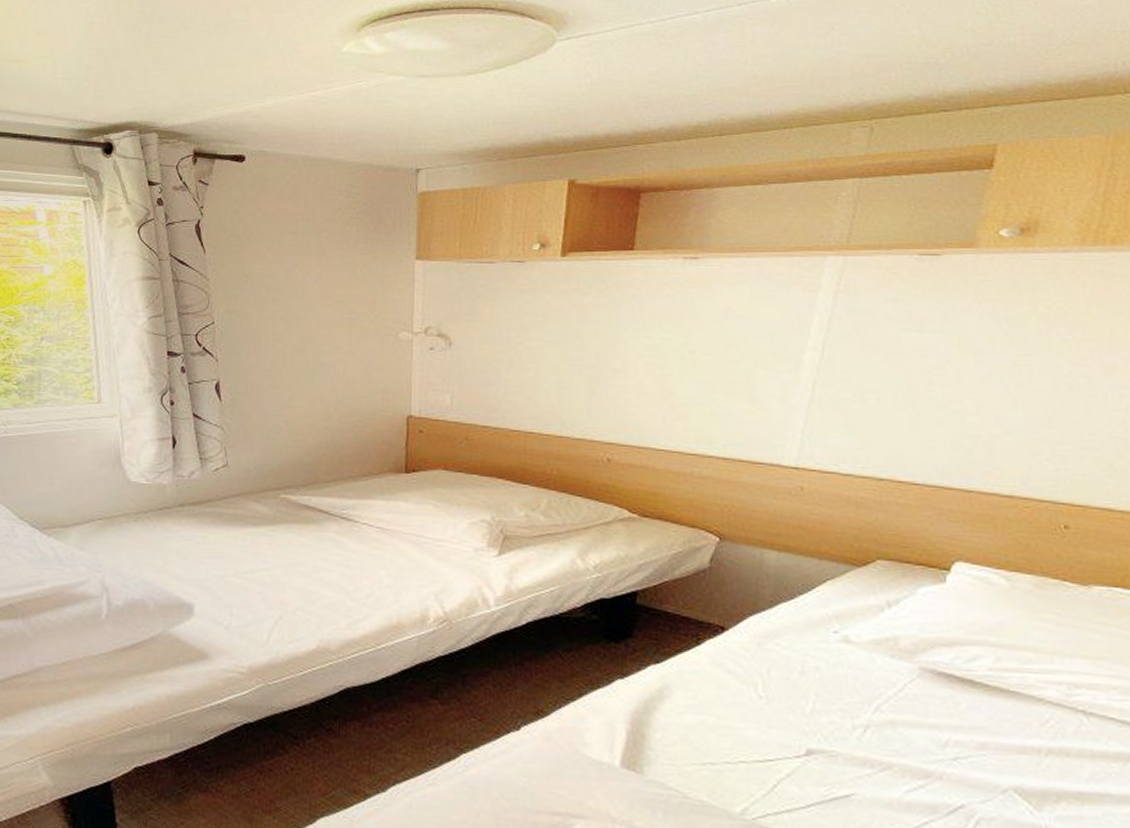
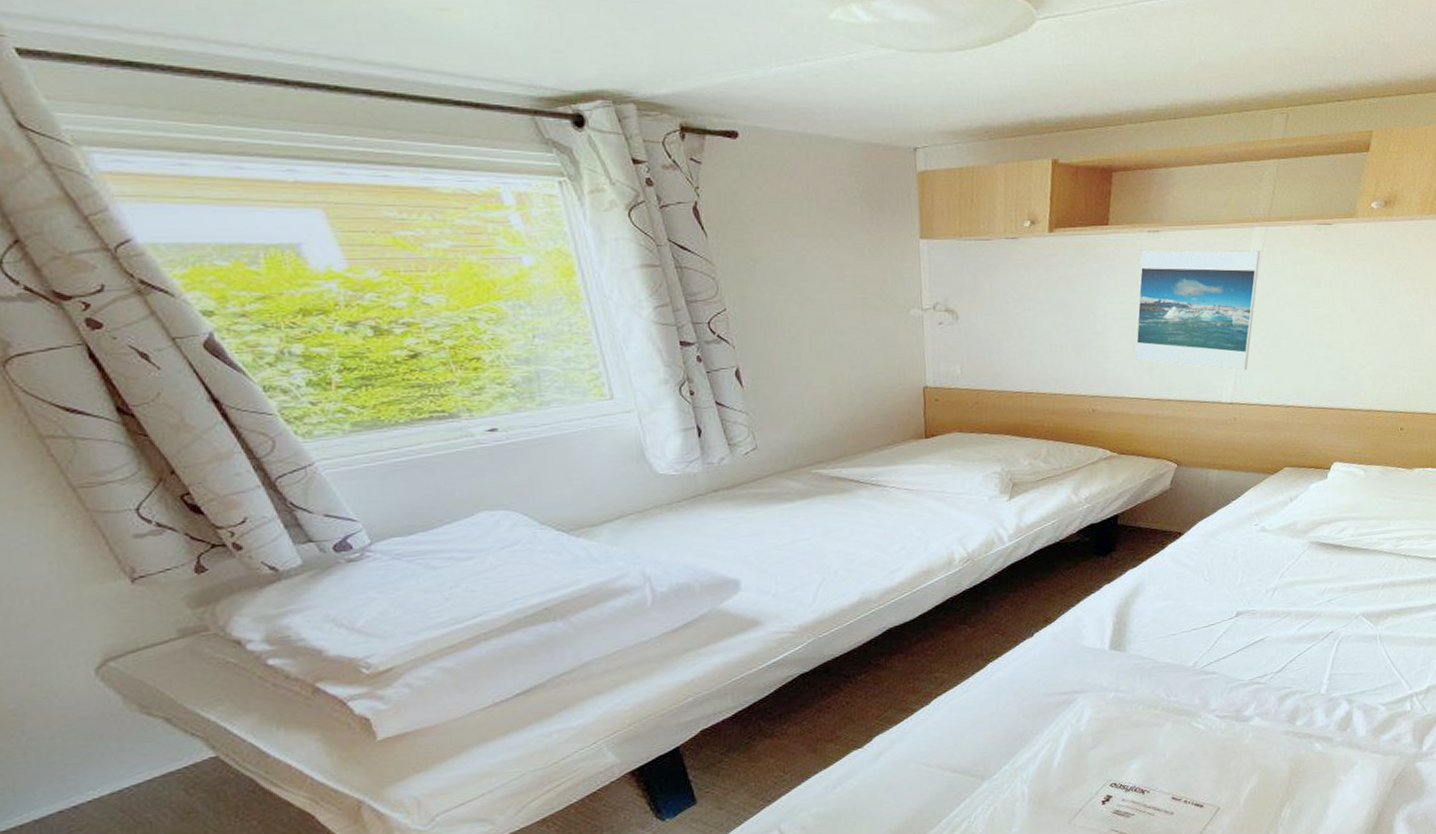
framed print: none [663,278,837,429] -> present [1134,249,1261,371]

